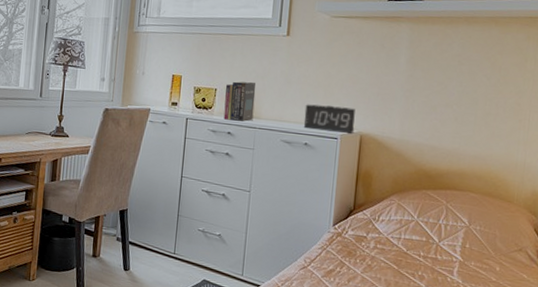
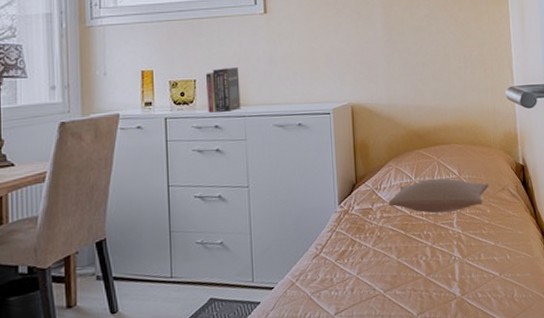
alarm clock: present [303,104,355,133] -> none [293,80,345,109]
pillow: none [384,221,503,261] -> present [388,178,489,214]

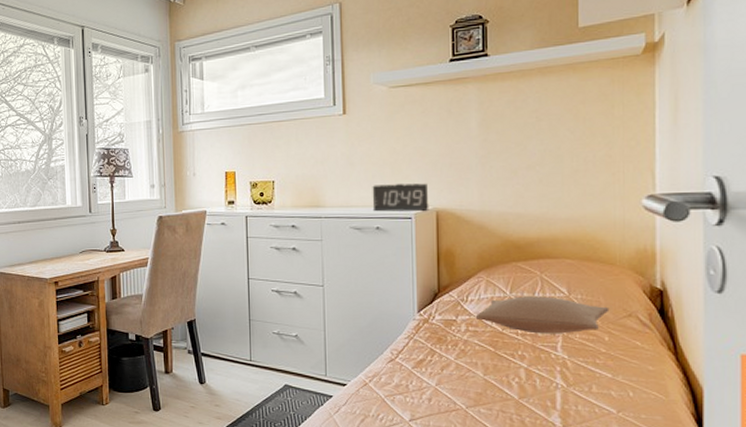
books: present [205,68,241,113] -> none [283,170,317,213]
alarm clock: none [293,80,345,109] -> present [372,183,429,212]

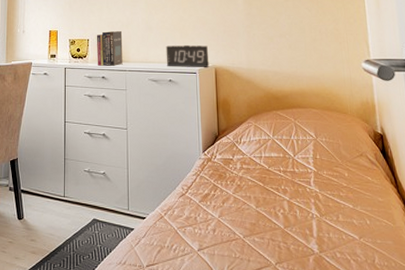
books: none [283,170,317,213] -> present [96,31,123,66]
pillow: present [475,296,610,334] -> none [247,139,347,171]

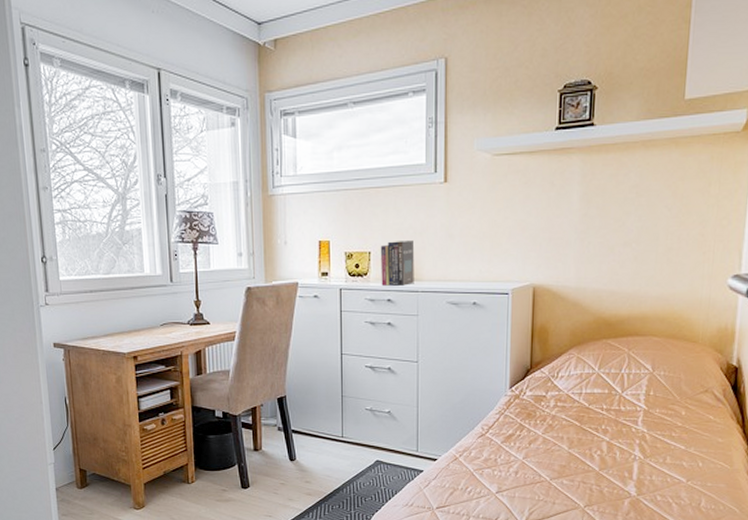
alarm clock: present [166,45,210,67] -> none [470,258,527,287]

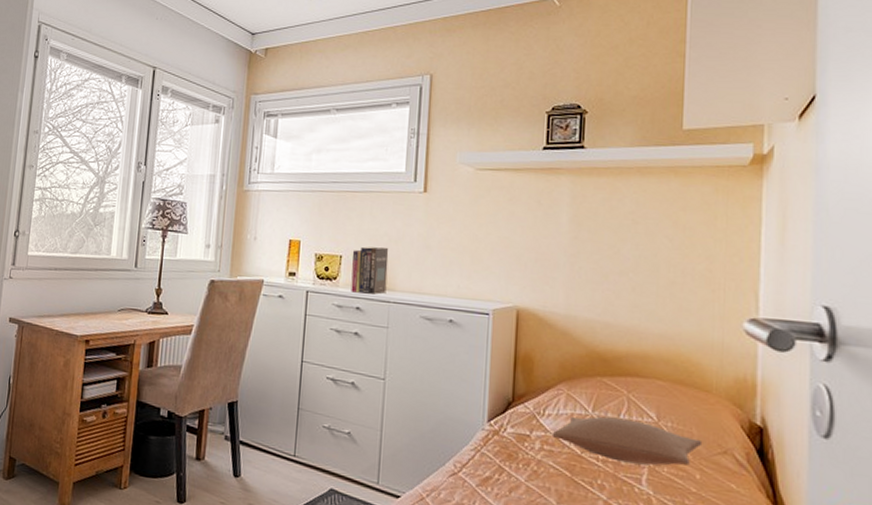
pillow: none [564,373,689,409] -> present [551,416,703,466]

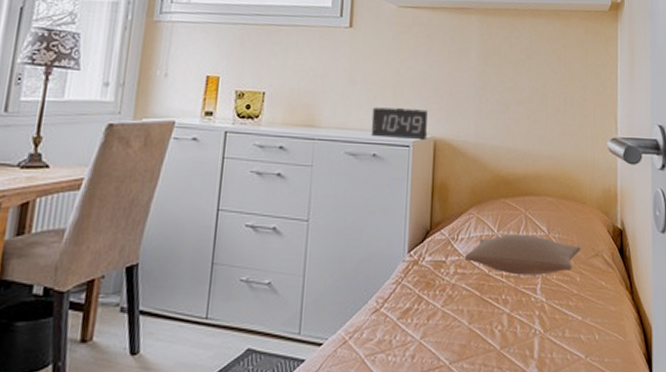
books: present [351,246,389,295] -> none [274,82,314,132]
alarm clock: none [447,273,510,308] -> present [371,107,428,139]

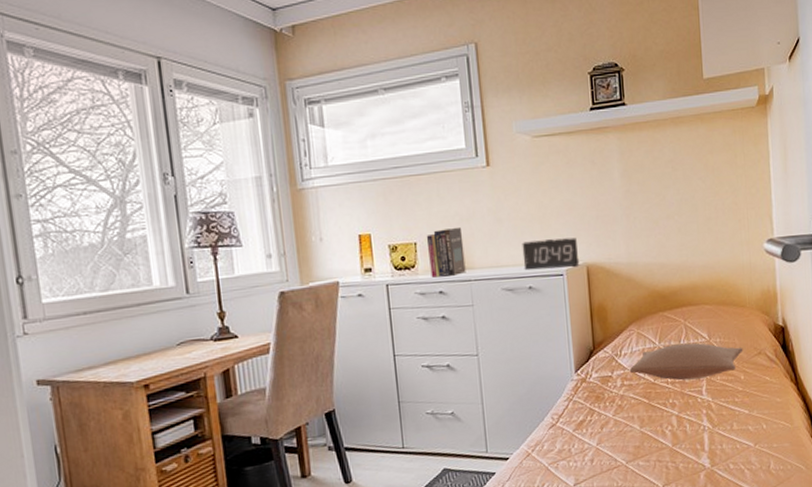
books: none [274,82,314,132] -> present [426,228,466,278]

